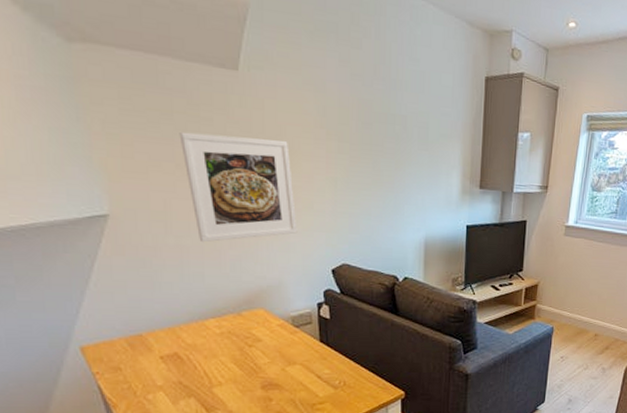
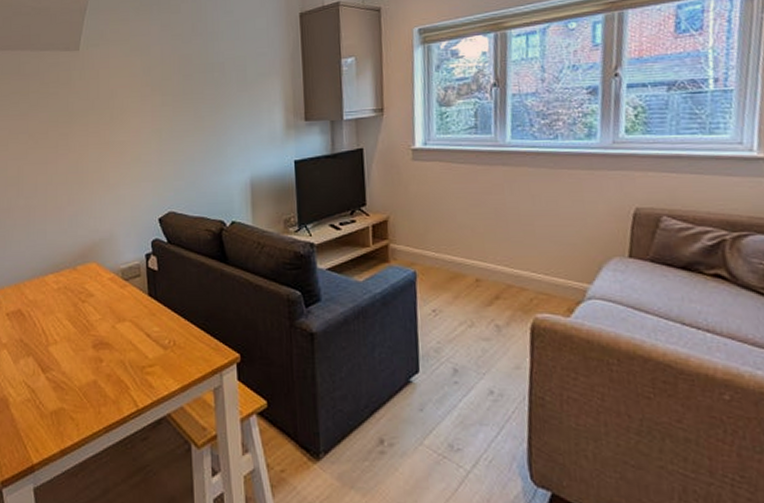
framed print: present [179,131,297,243] -> none [33,103,127,202]

